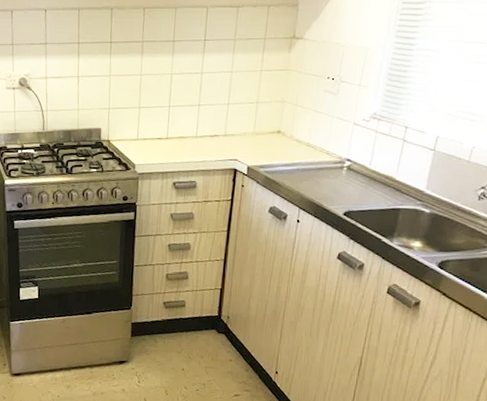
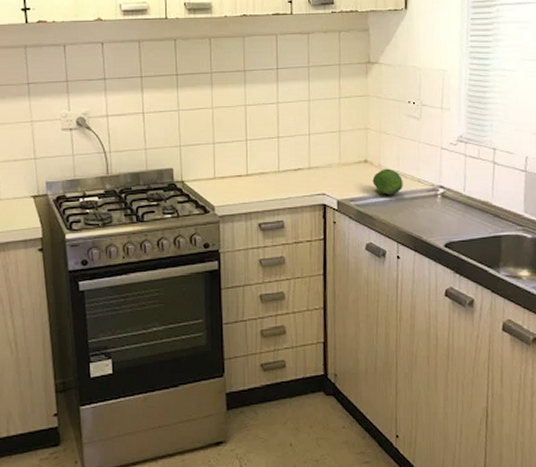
fruit: none [283,140,312,164] -> present [372,168,403,195]

